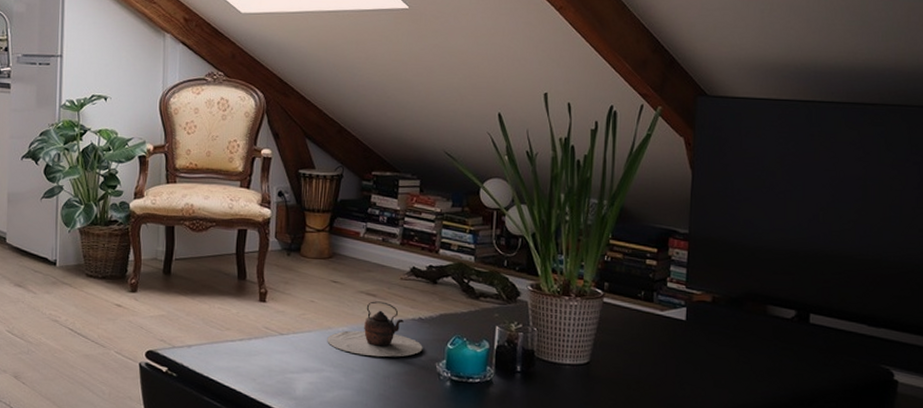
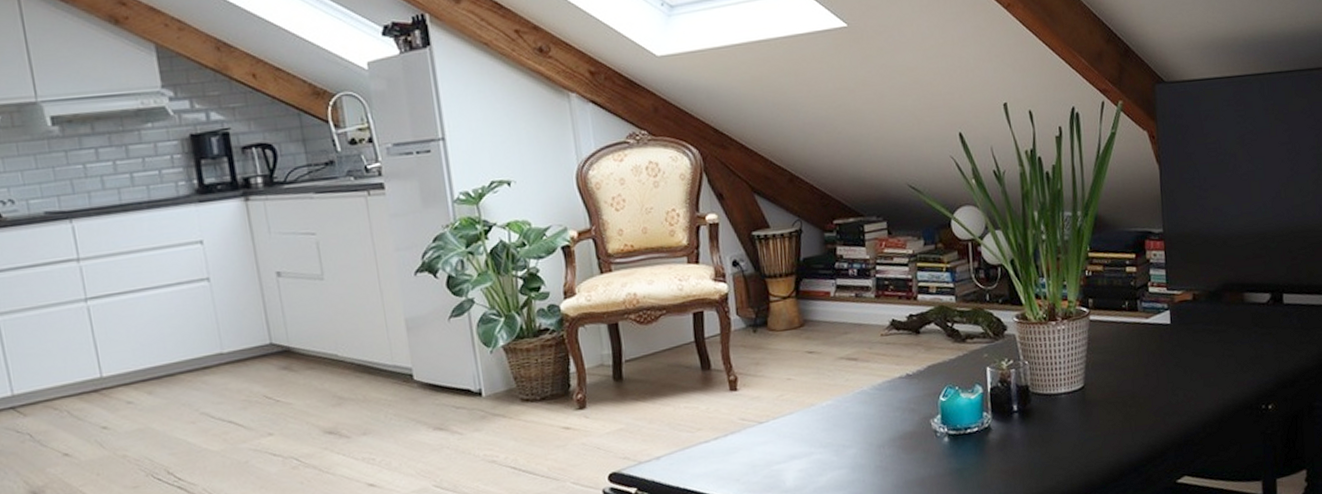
teapot: present [327,301,423,357] -> none [811,364,915,428]

